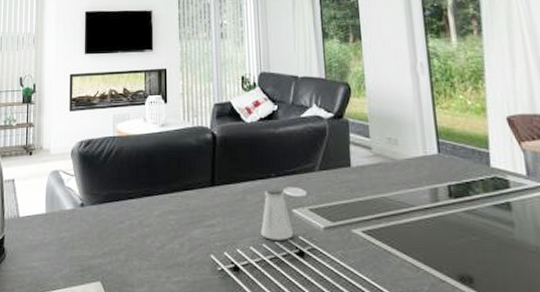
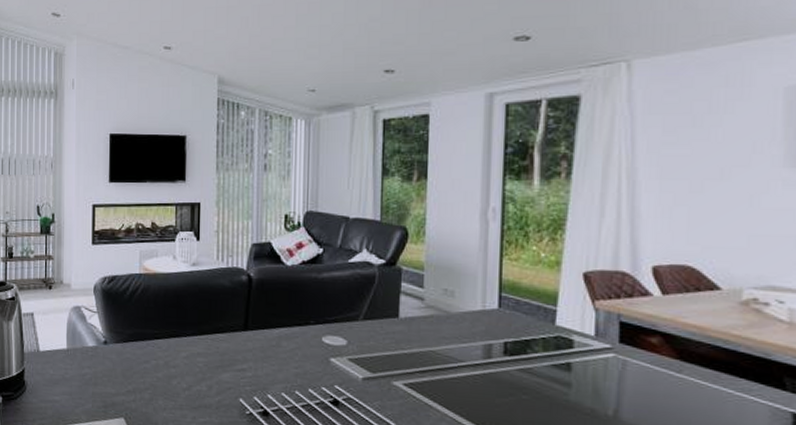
saltshaker: present [261,188,293,240] -> none [295,335,328,389]

